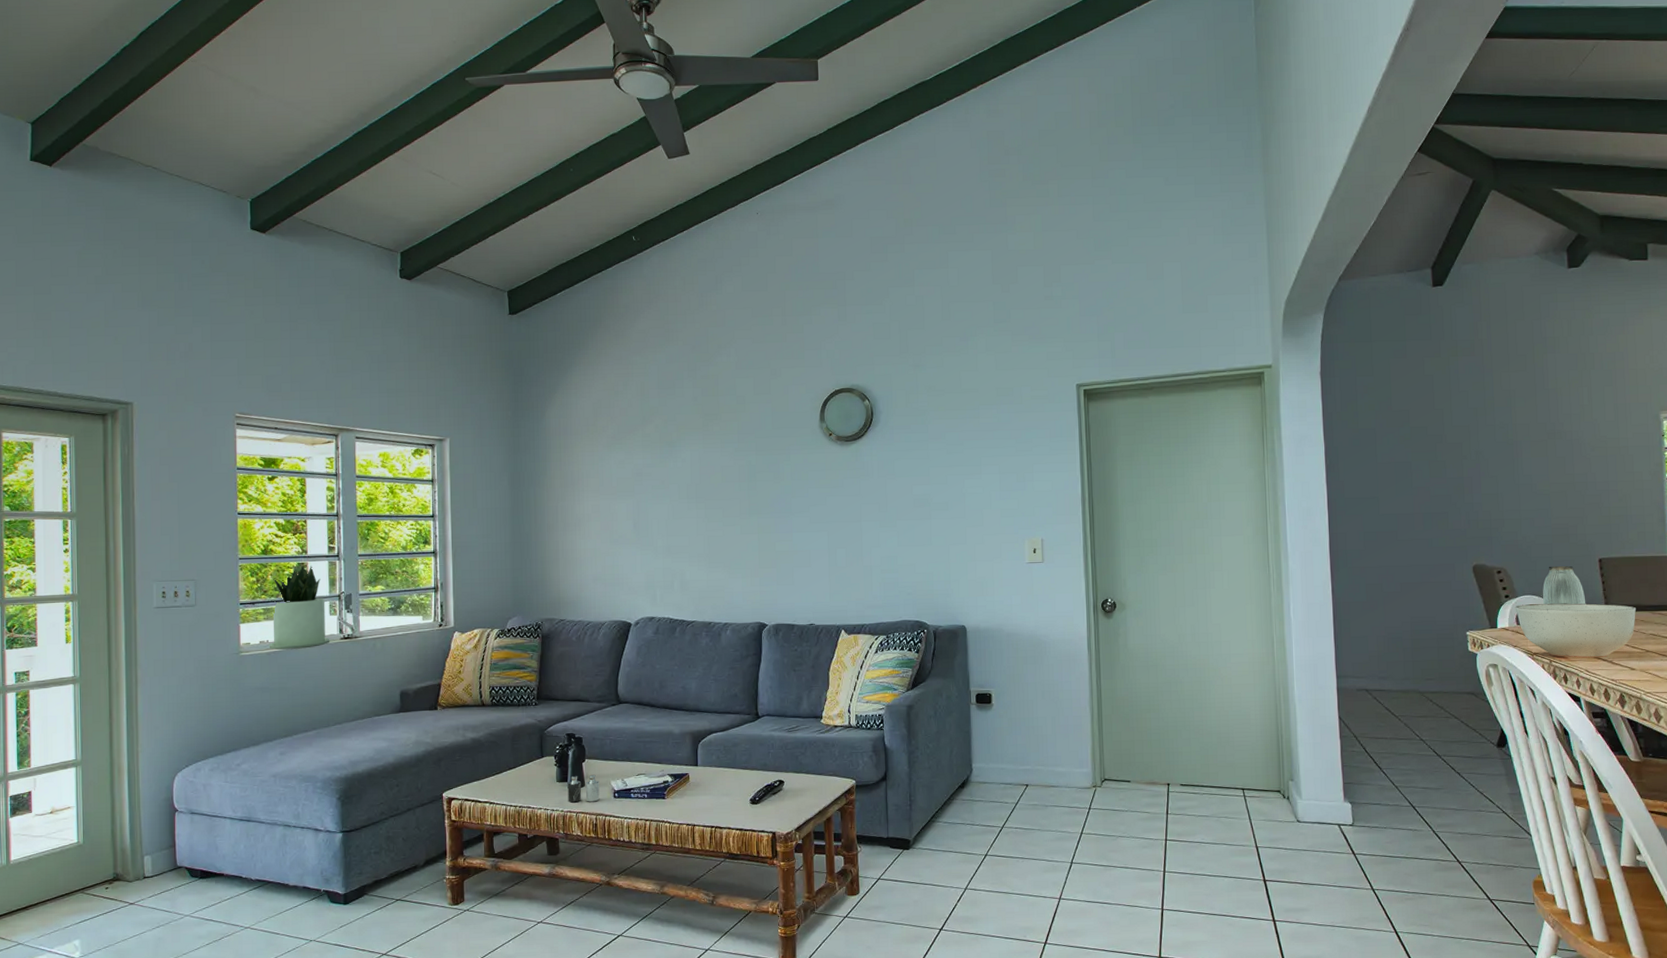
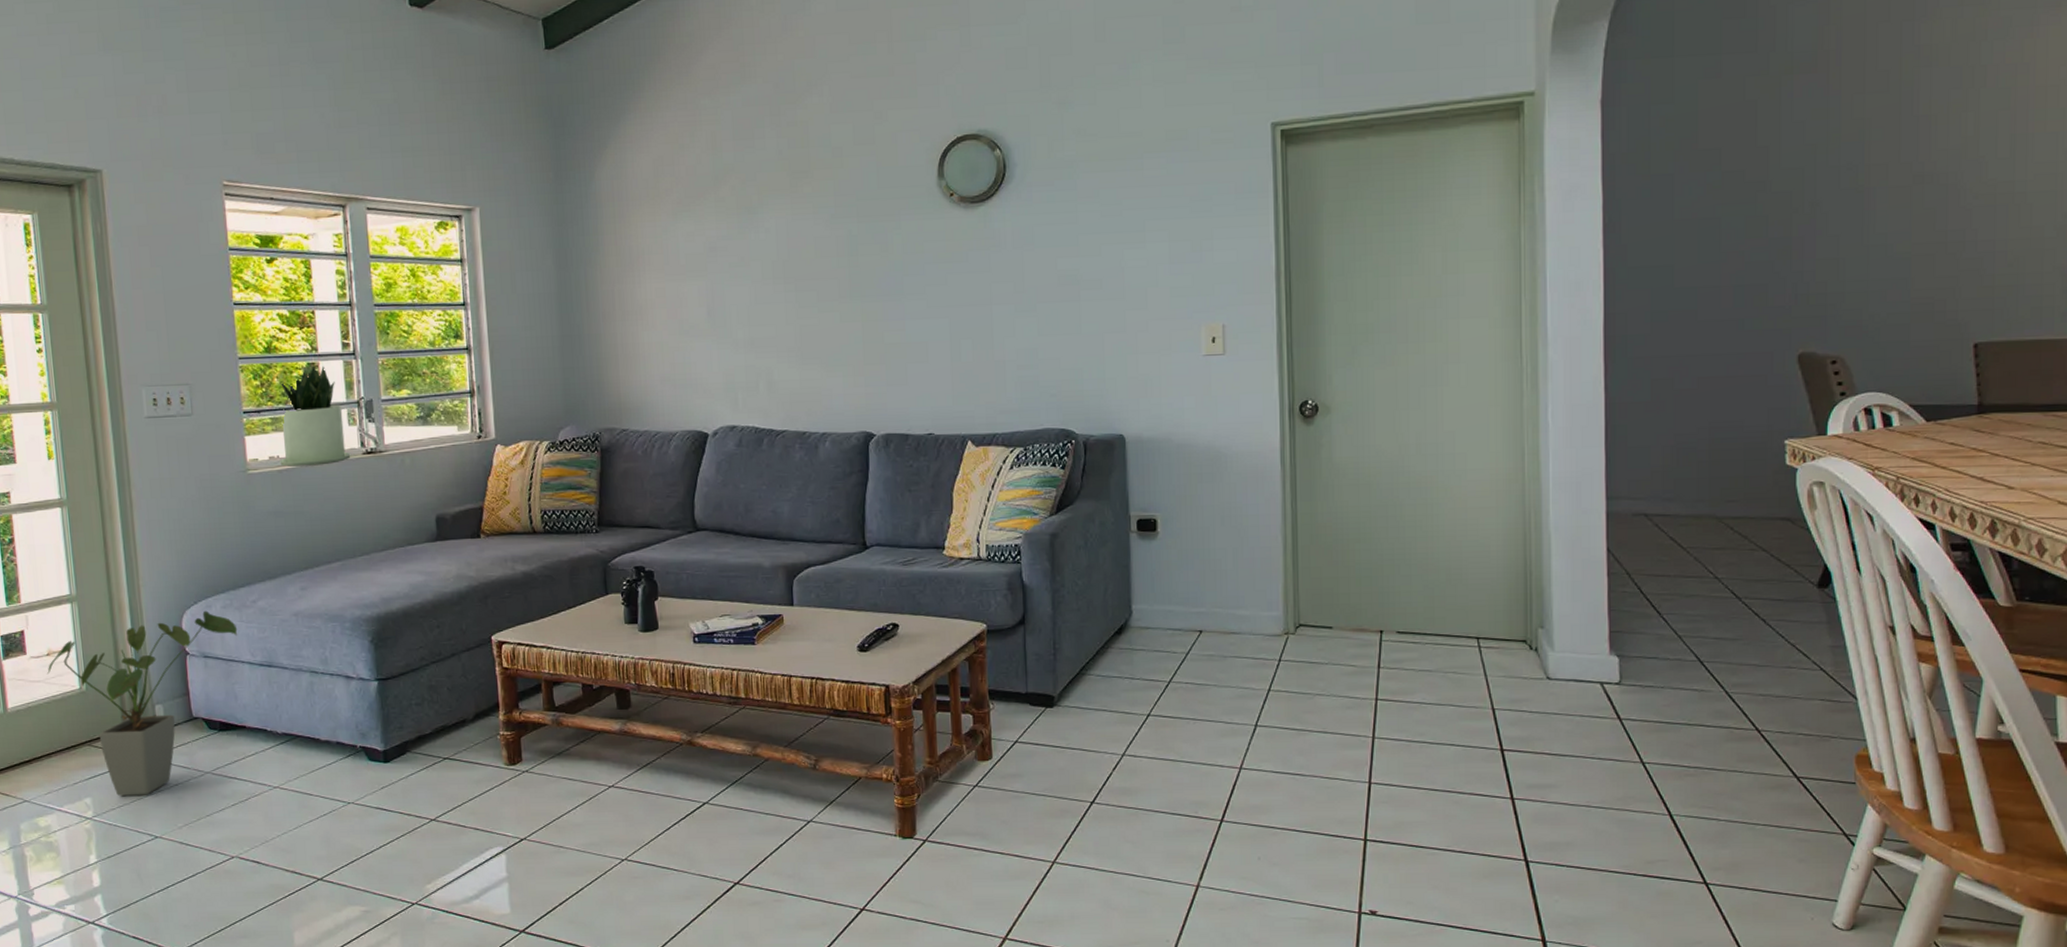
house plant: none [49,773,222,938] -> present [47,610,238,796]
candle: present [567,774,600,803] -> none [638,615,677,648]
bowl: present [1515,603,1637,659] -> none [1853,402,2022,475]
vase: present [1543,565,1586,605] -> none [1893,353,1952,405]

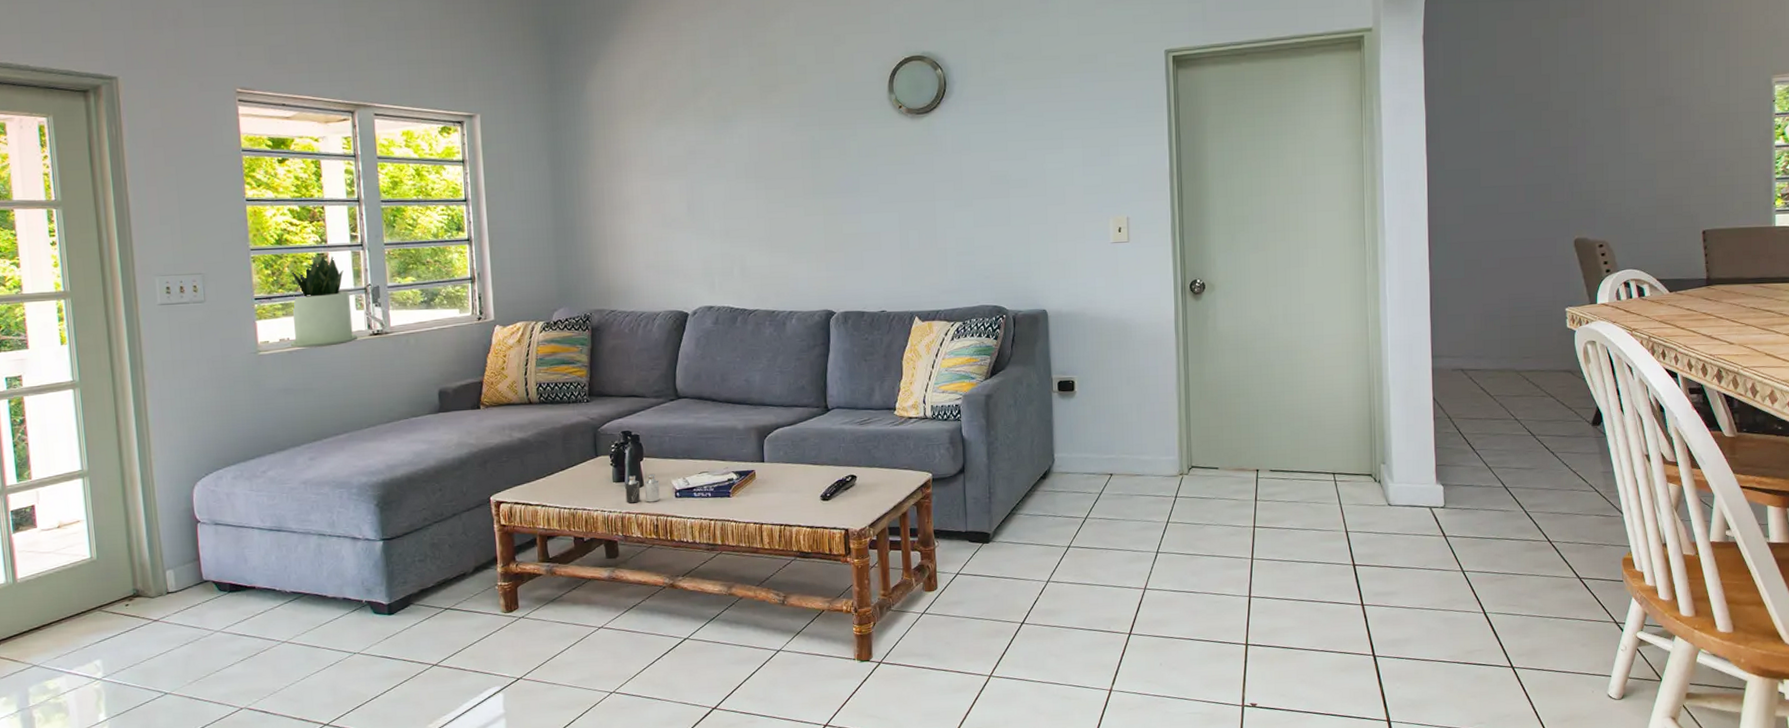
house plant: present [47,610,238,796] -> none [58,481,248,657]
candle: none [638,615,677,648] -> present [625,473,660,504]

